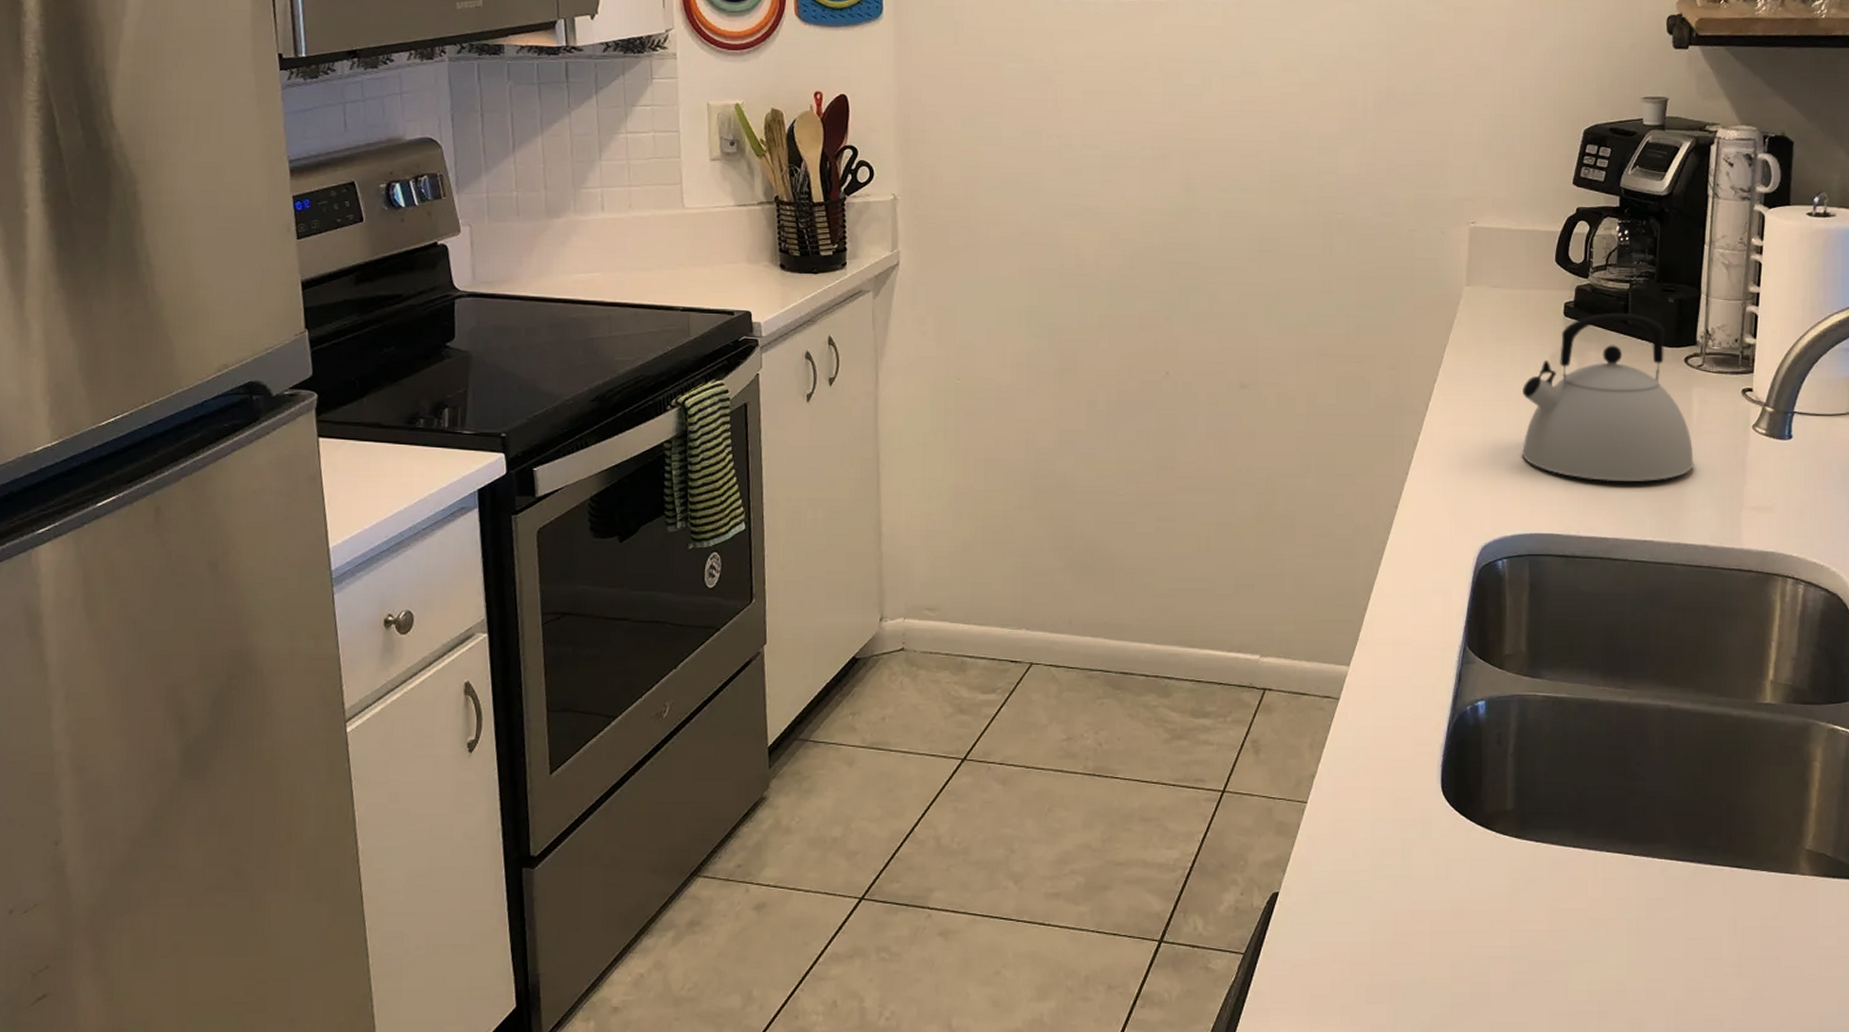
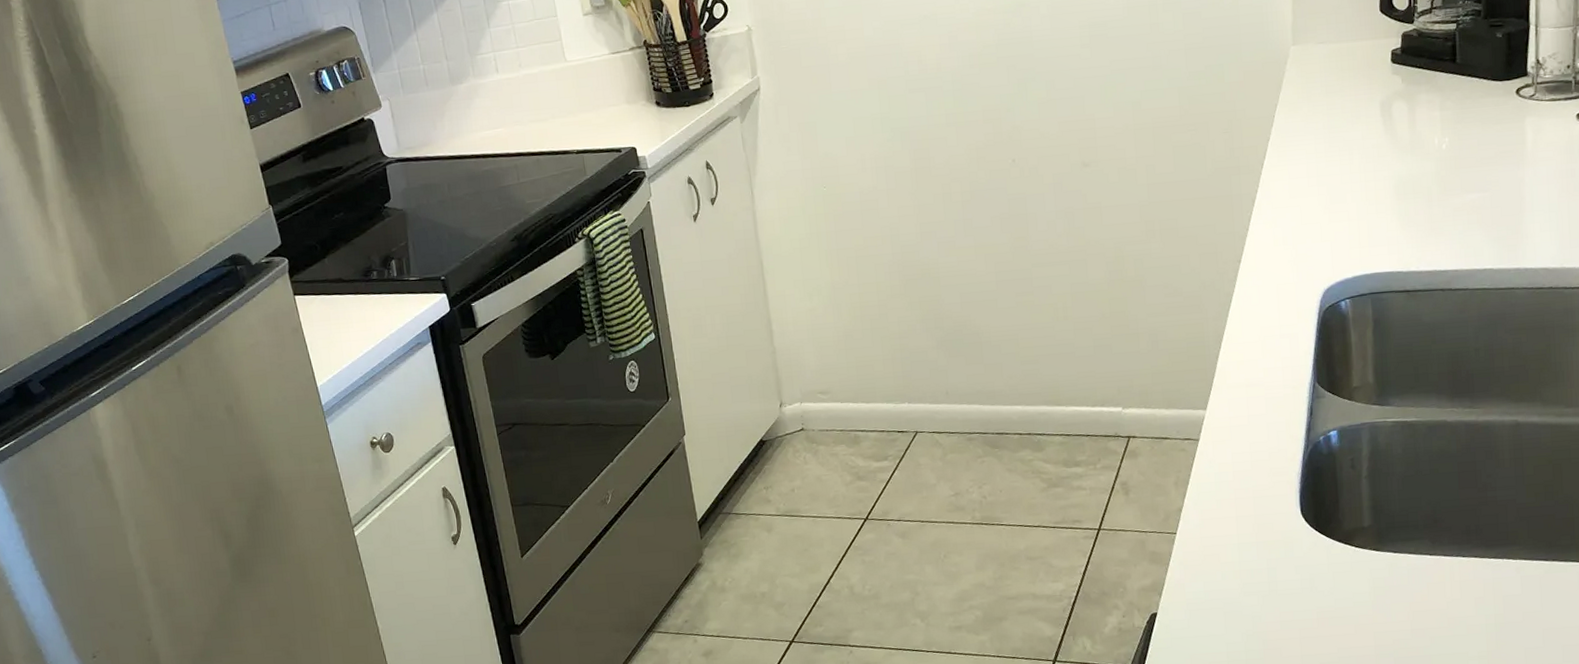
kettle: present [1521,312,1694,483] -> none [1355,52,1531,218]

